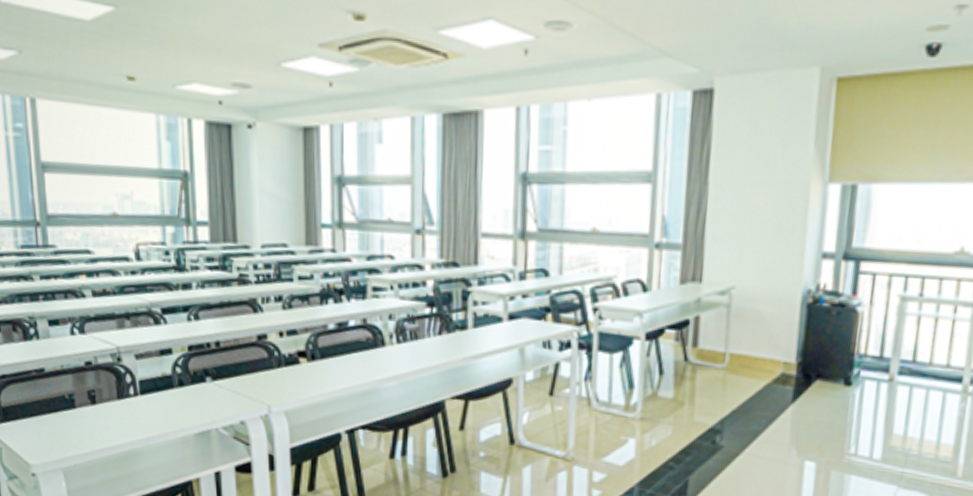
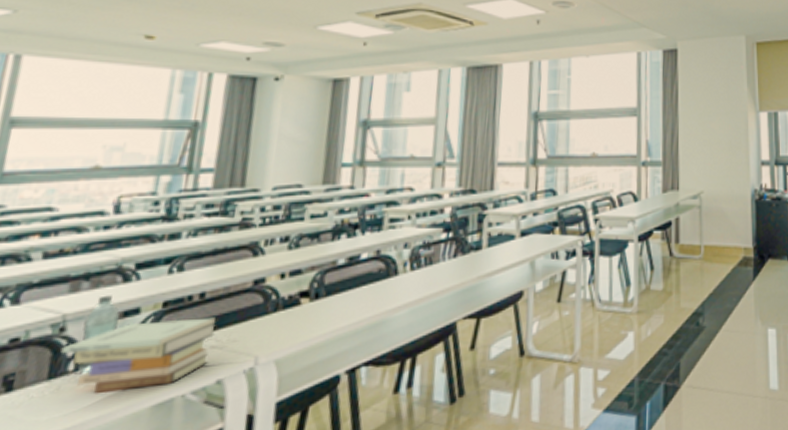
books: none [122,360,233,418] -> present [60,317,216,394]
bottle: none [133,334,158,399] -> present [77,295,120,374]

